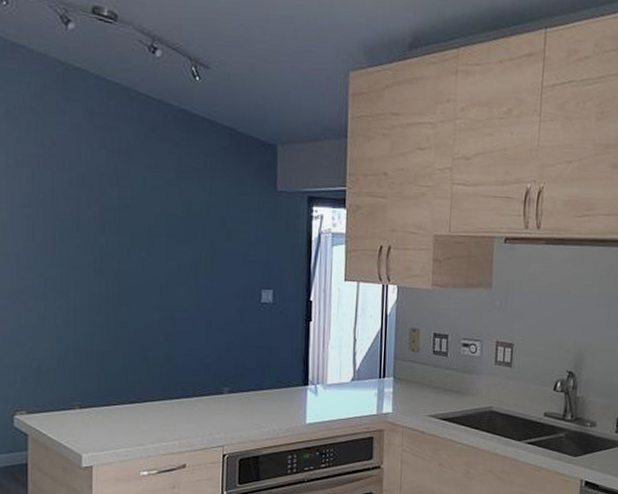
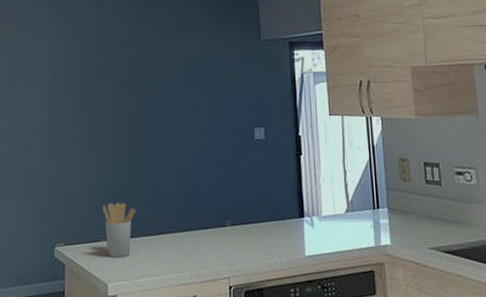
utensil holder: none [76,366,118,427] -> present [103,203,136,258]

